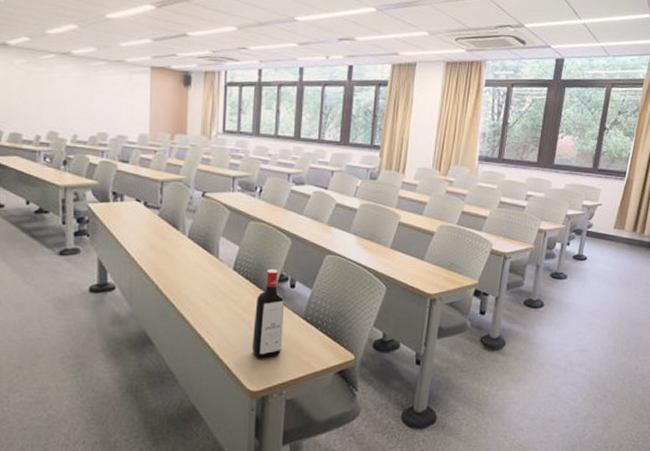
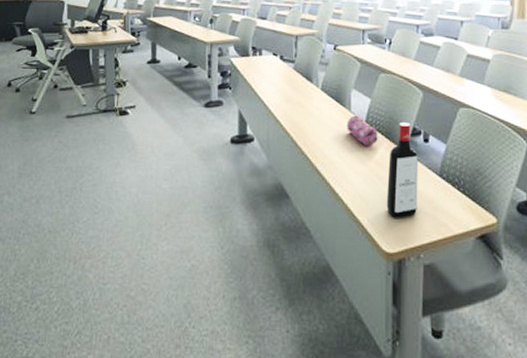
pencil case: none [214,262,246,293] -> present [347,115,378,146]

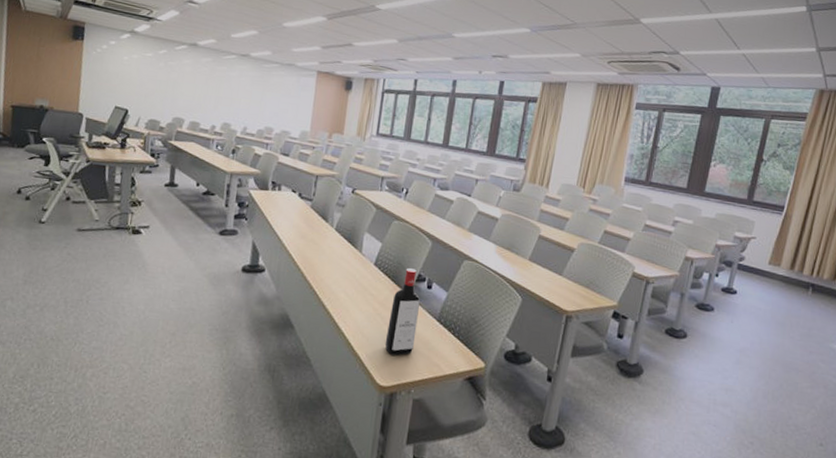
pencil case: present [347,115,378,146] -> none [356,257,385,287]

